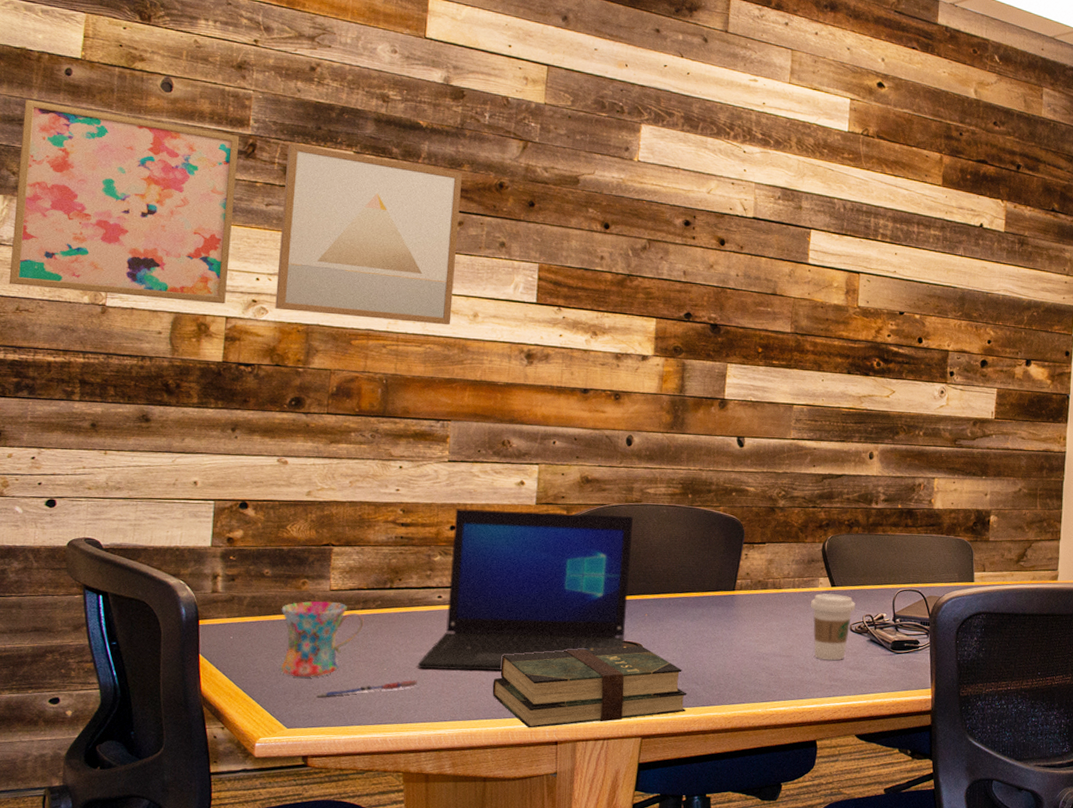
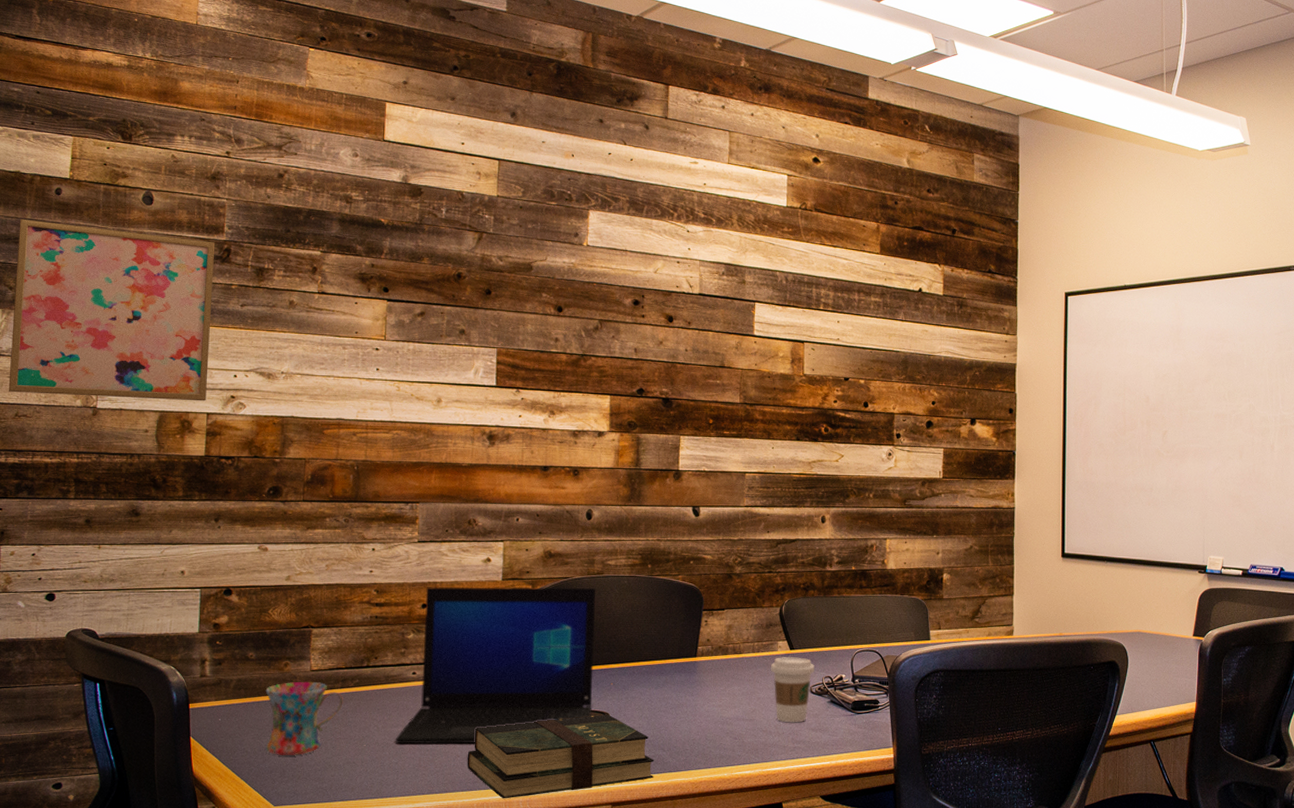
wall art: present [275,143,462,325] -> none [252,246,422,411]
pen: present [317,680,418,698] -> none [301,755,396,775]

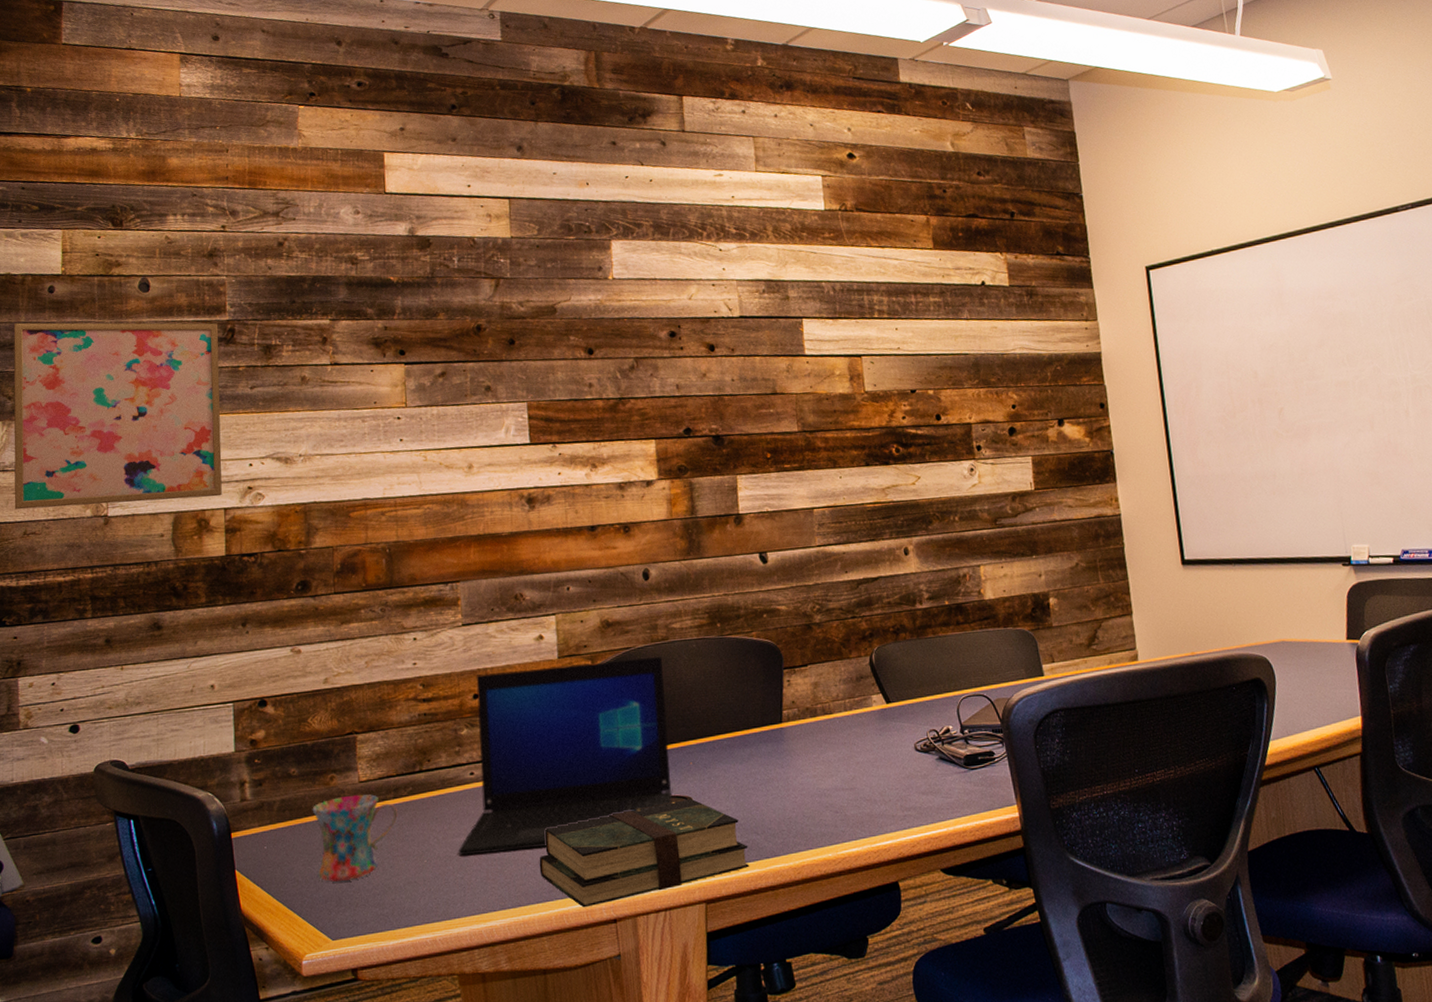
coffee cup: present [771,657,815,723] -> none [867,711,917,788]

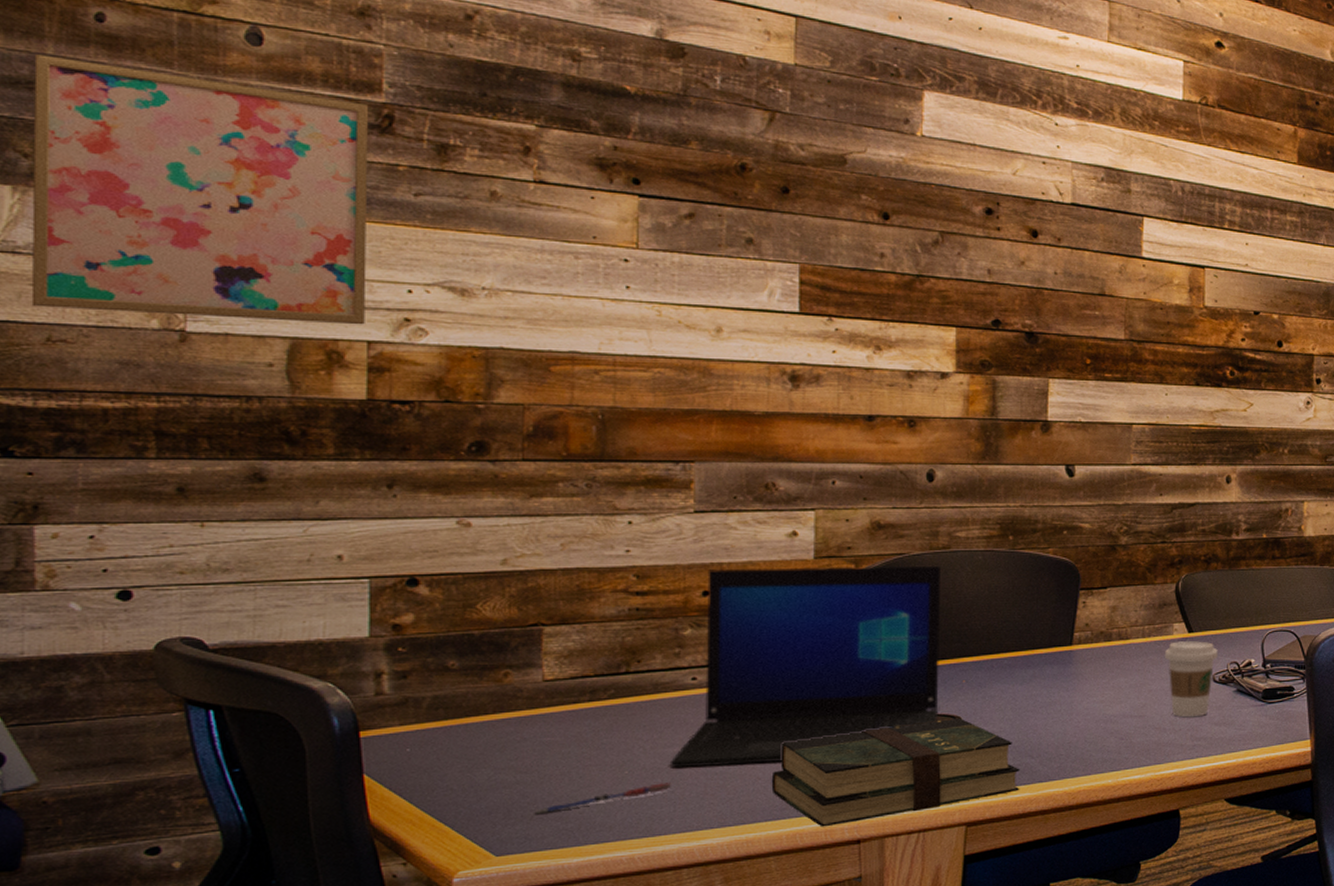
mug: present [312,794,398,882] -> none [476,694,593,792]
pen: none [359,869,462,902] -> present [534,782,672,815]
coffee cup: none [867,711,917,788] -> present [1165,641,1218,718]

